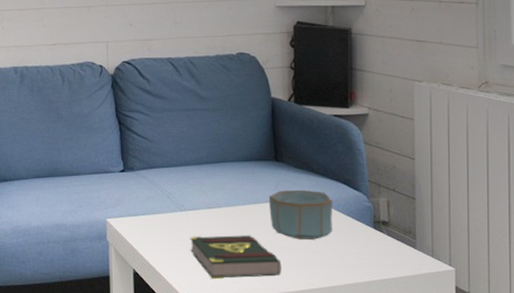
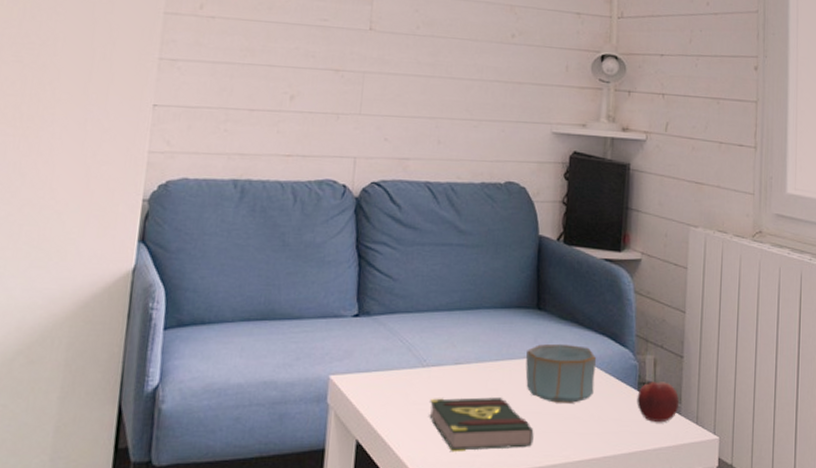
fruit: none [373,219,415,256] -> present [637,380,680,423]

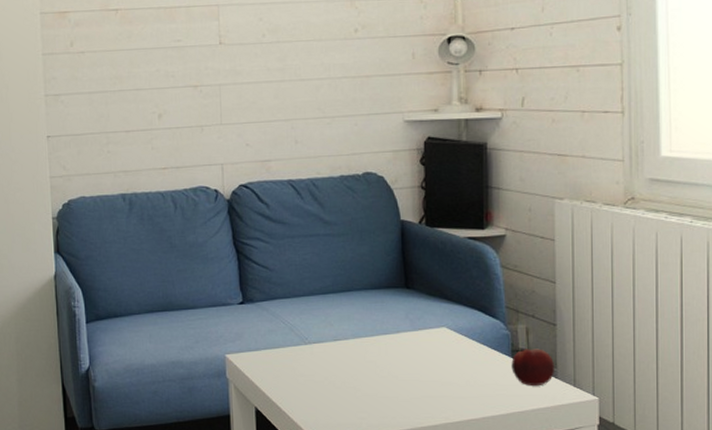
book: present [429,397,534,452] -> none [315,368,414,416]
bowl: present [525,343,597,403] -> none [400,318,468,371]

